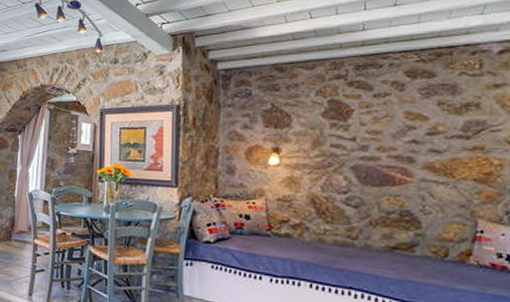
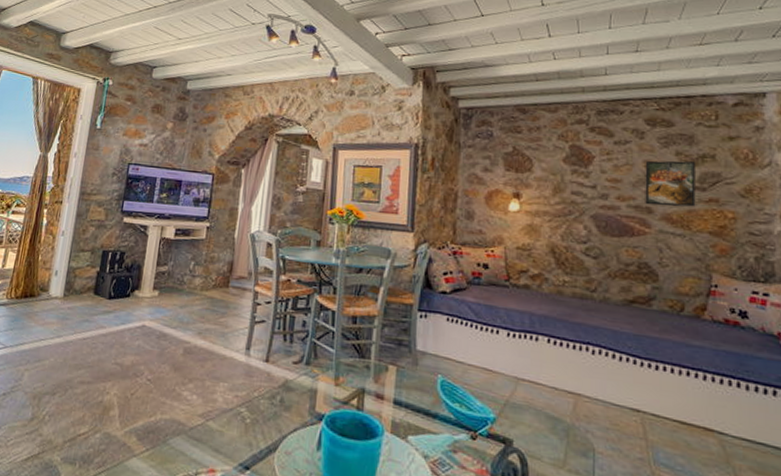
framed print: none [405,110,460,155] -> present [645,160,696,207]

